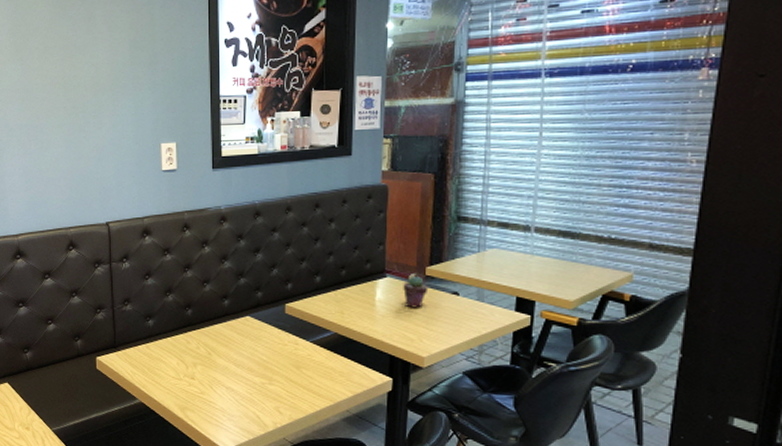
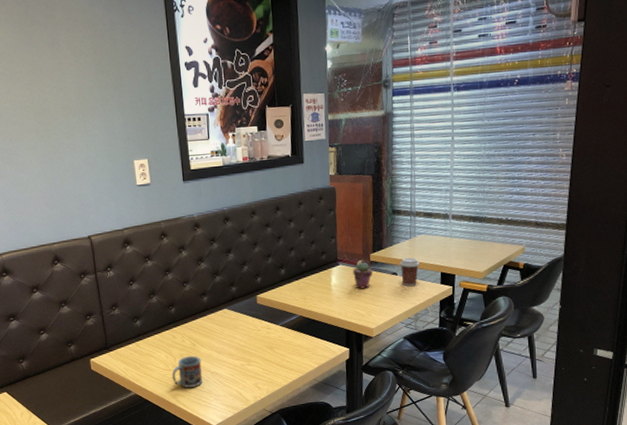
cup: none [182,365,217,403] -> present [171,355,203,389]
coffee cup: none [462,275,489,311] -> present [399,257,420,287]

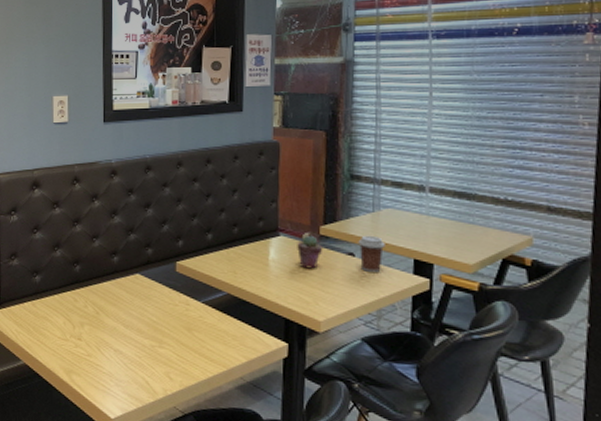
cup: present [171,355,203,389] -> none [68,325,104,367]

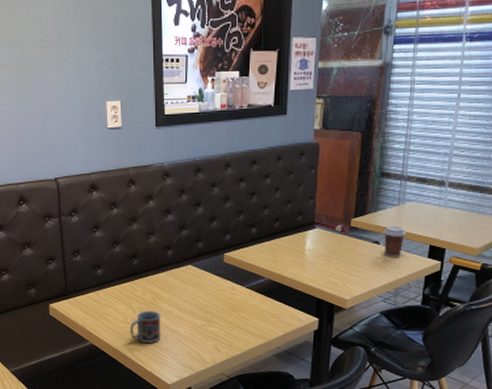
cup: none [68,325,104,367] -> present [129,310,161,344]
potted succulent: present [297,235,323,269] -> none [330,227,353,256]

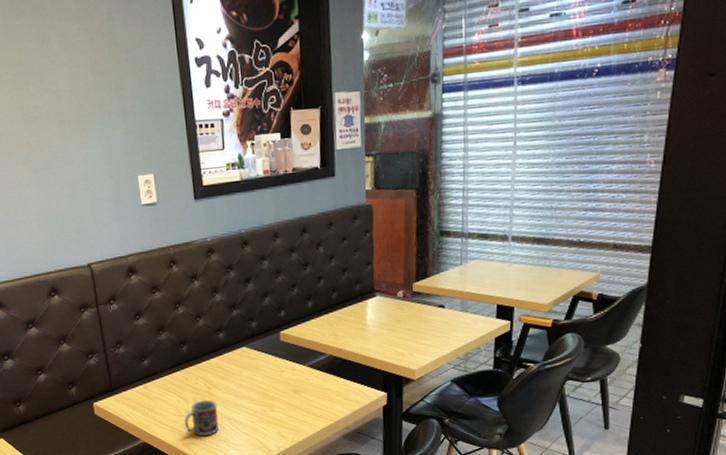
coffee cup: present [383,225,406,258] -> none [447,287,472,322]

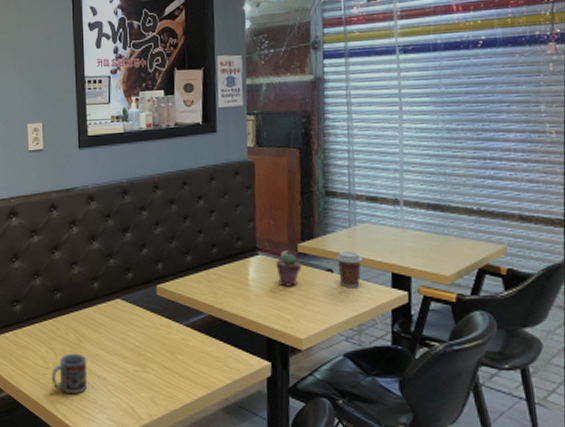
potted succulent: none [392,292,416,324] -> present [276,252,302,287]
coffee cup: none [447,287,472,322] -> present [336,250,363,288]

